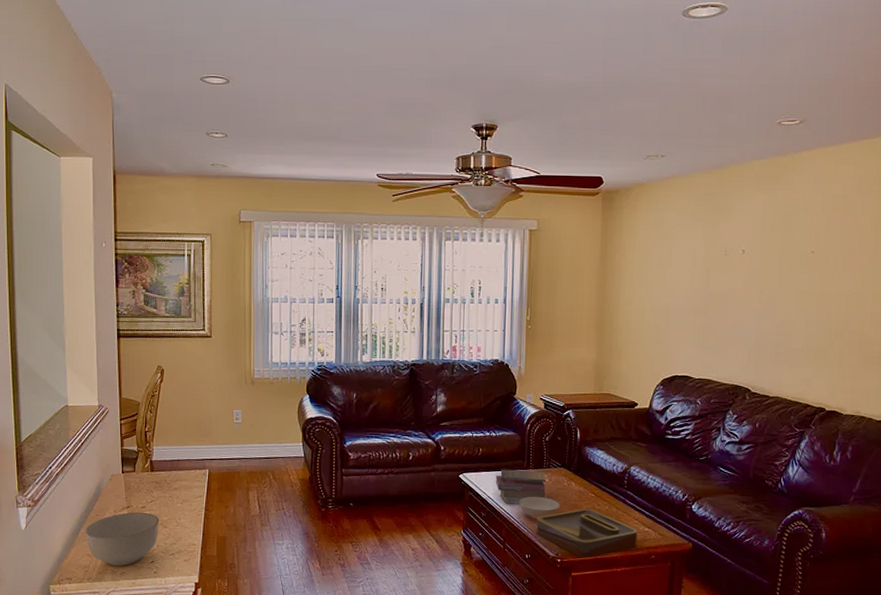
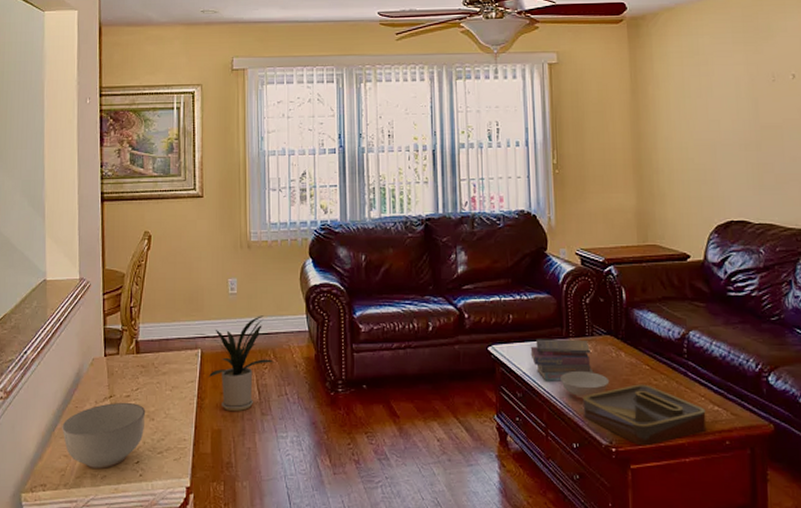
house plant: none [203,442,274,523] -> present [194,315,275,412]

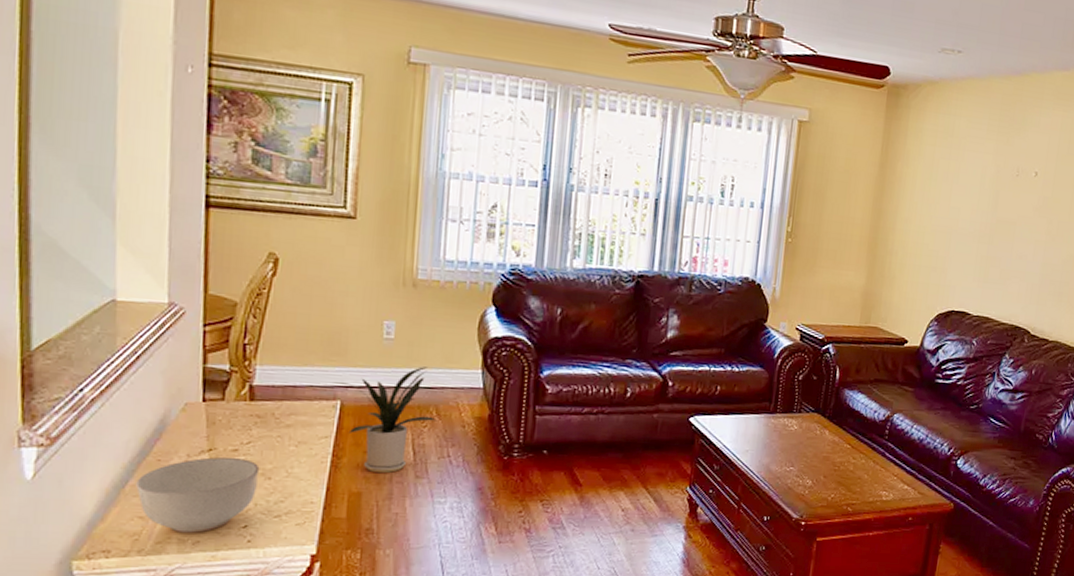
books: present [530,339,594,381] -> none [734,412,796,456]
bowl: present [560,370,610,399] -> none [761,446,810,474]
decorative tray: present [582,384,707,446] -> none [778,462,896,521]

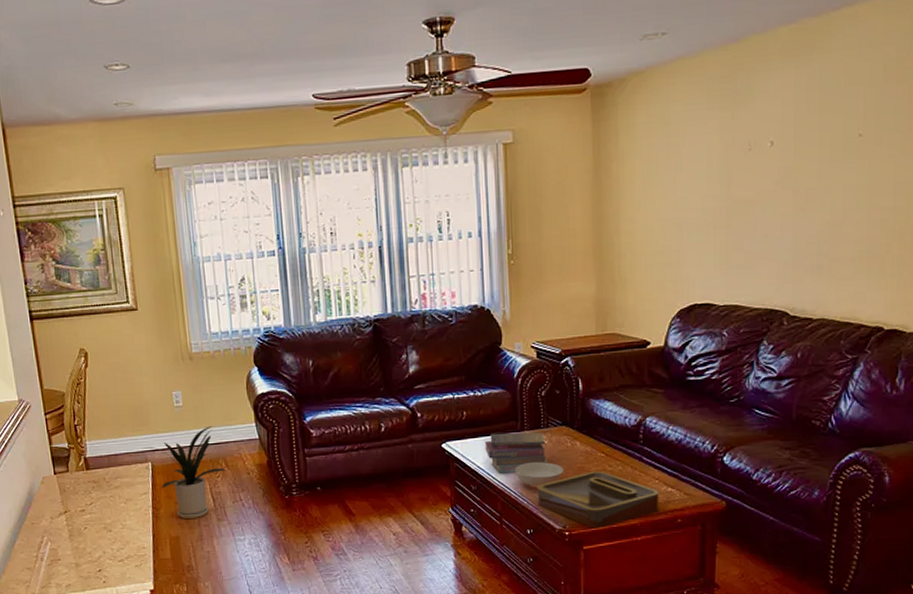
bowl: present [136,457,260,533] -> none [21,516,103,578]
books: none [734,412,796,456] -> present [484,432,549,474]
bowl: none [761,446,810,474] -> present [515,461,564,488]
decorative tray: none [778,462,896,521] -> present [537,471,659,529]

